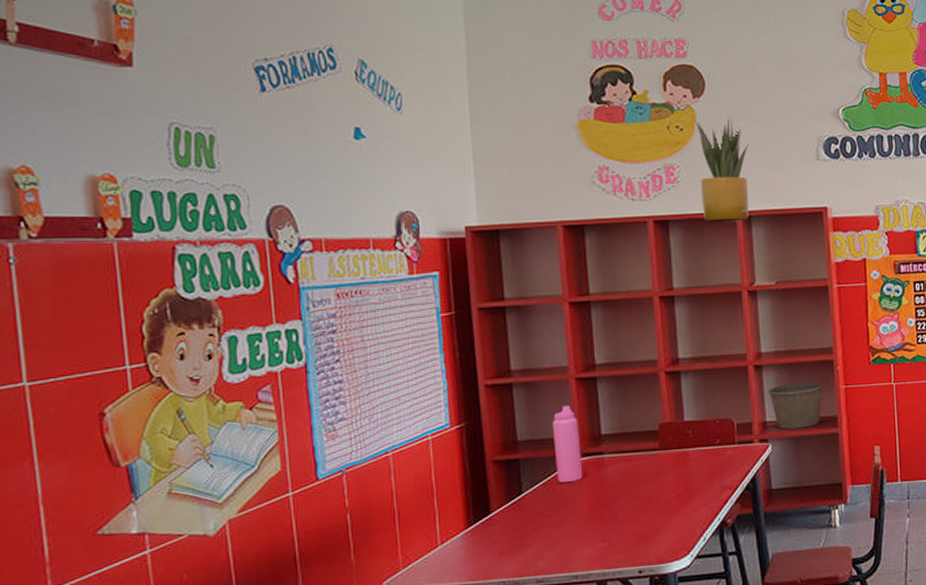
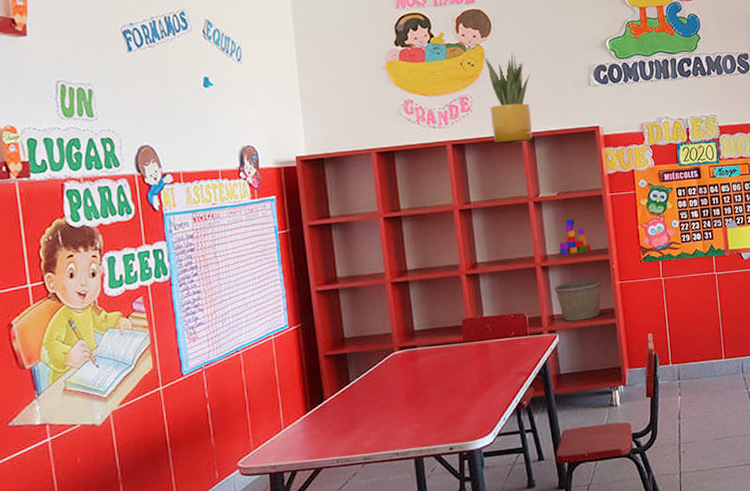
water bottle: present [552,406,583,484] -> none [372,306,400,374]
toy blocks: none [776,312,813,353] -> present [559,219,591,255]

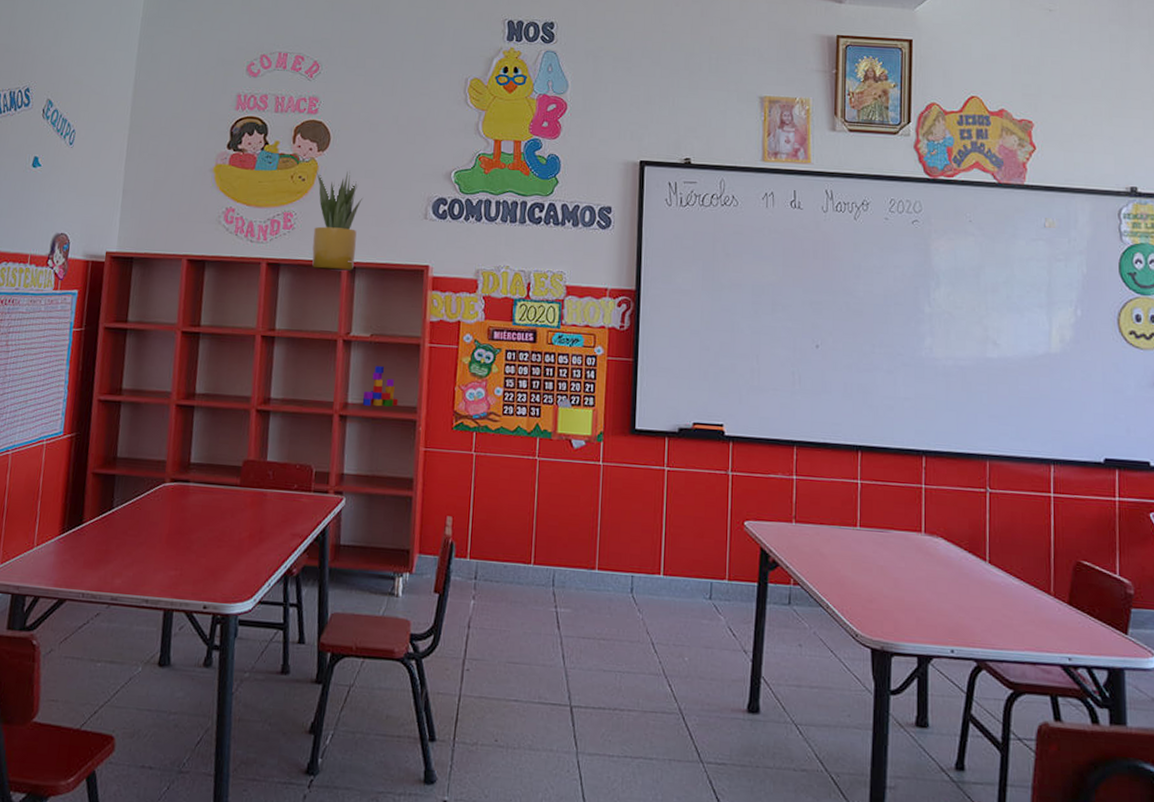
basket: present [554,279,602,322] -> none [349,438,404,486]

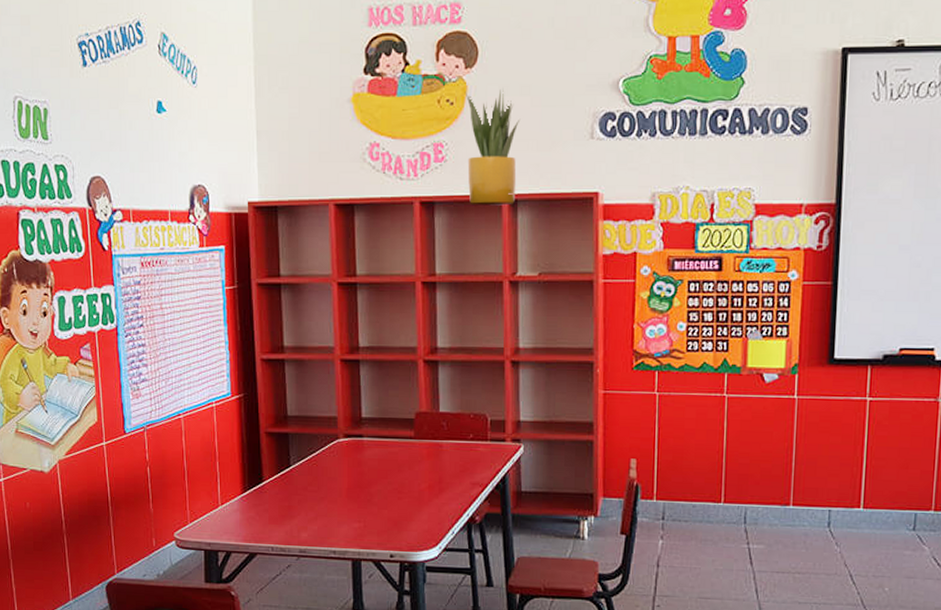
toy blocks: present [362,366,399,408] -> none [534,307,573,351]

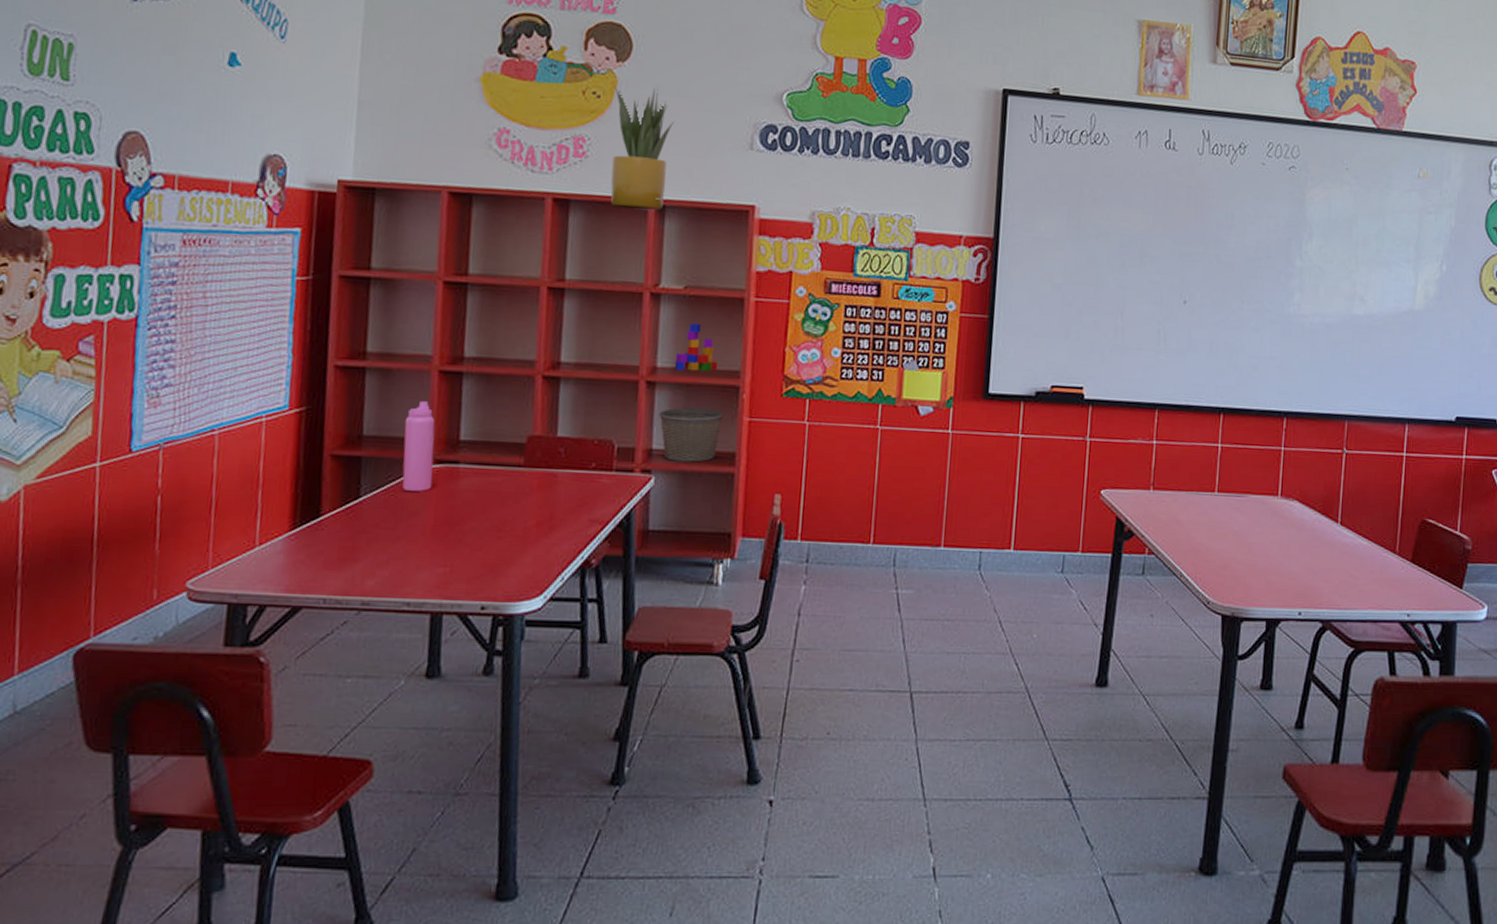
water bottle: none [318,386,344,462] -> present [402,401,435,492]
basket: none [524,383,581,432] -> present [659,408,724,462]
toy blocks: none [534,307,573,351] -> present [674,324,718,372]

